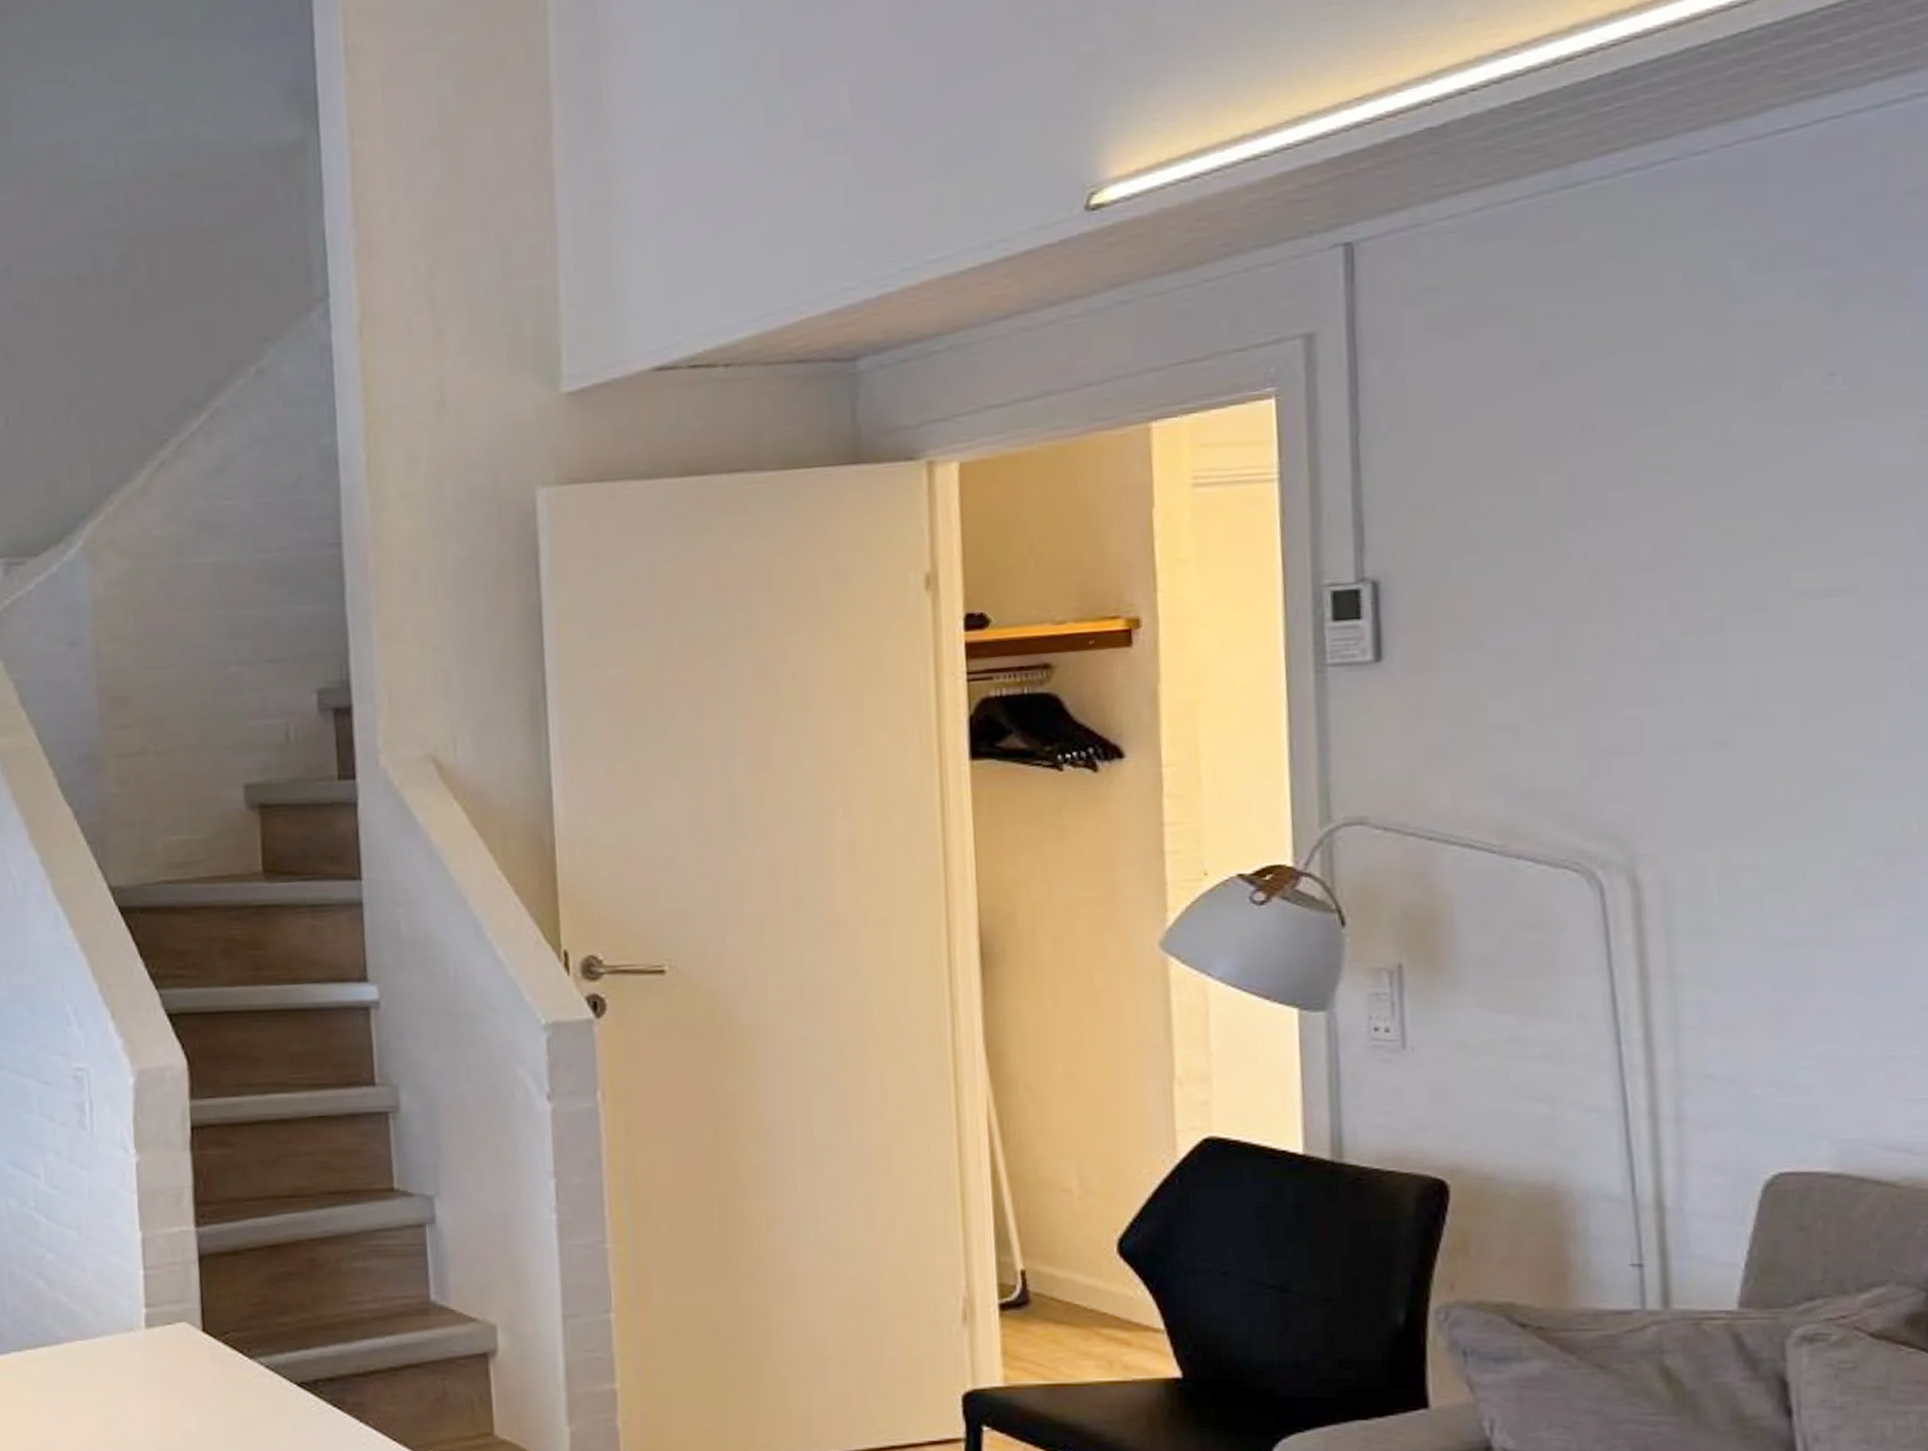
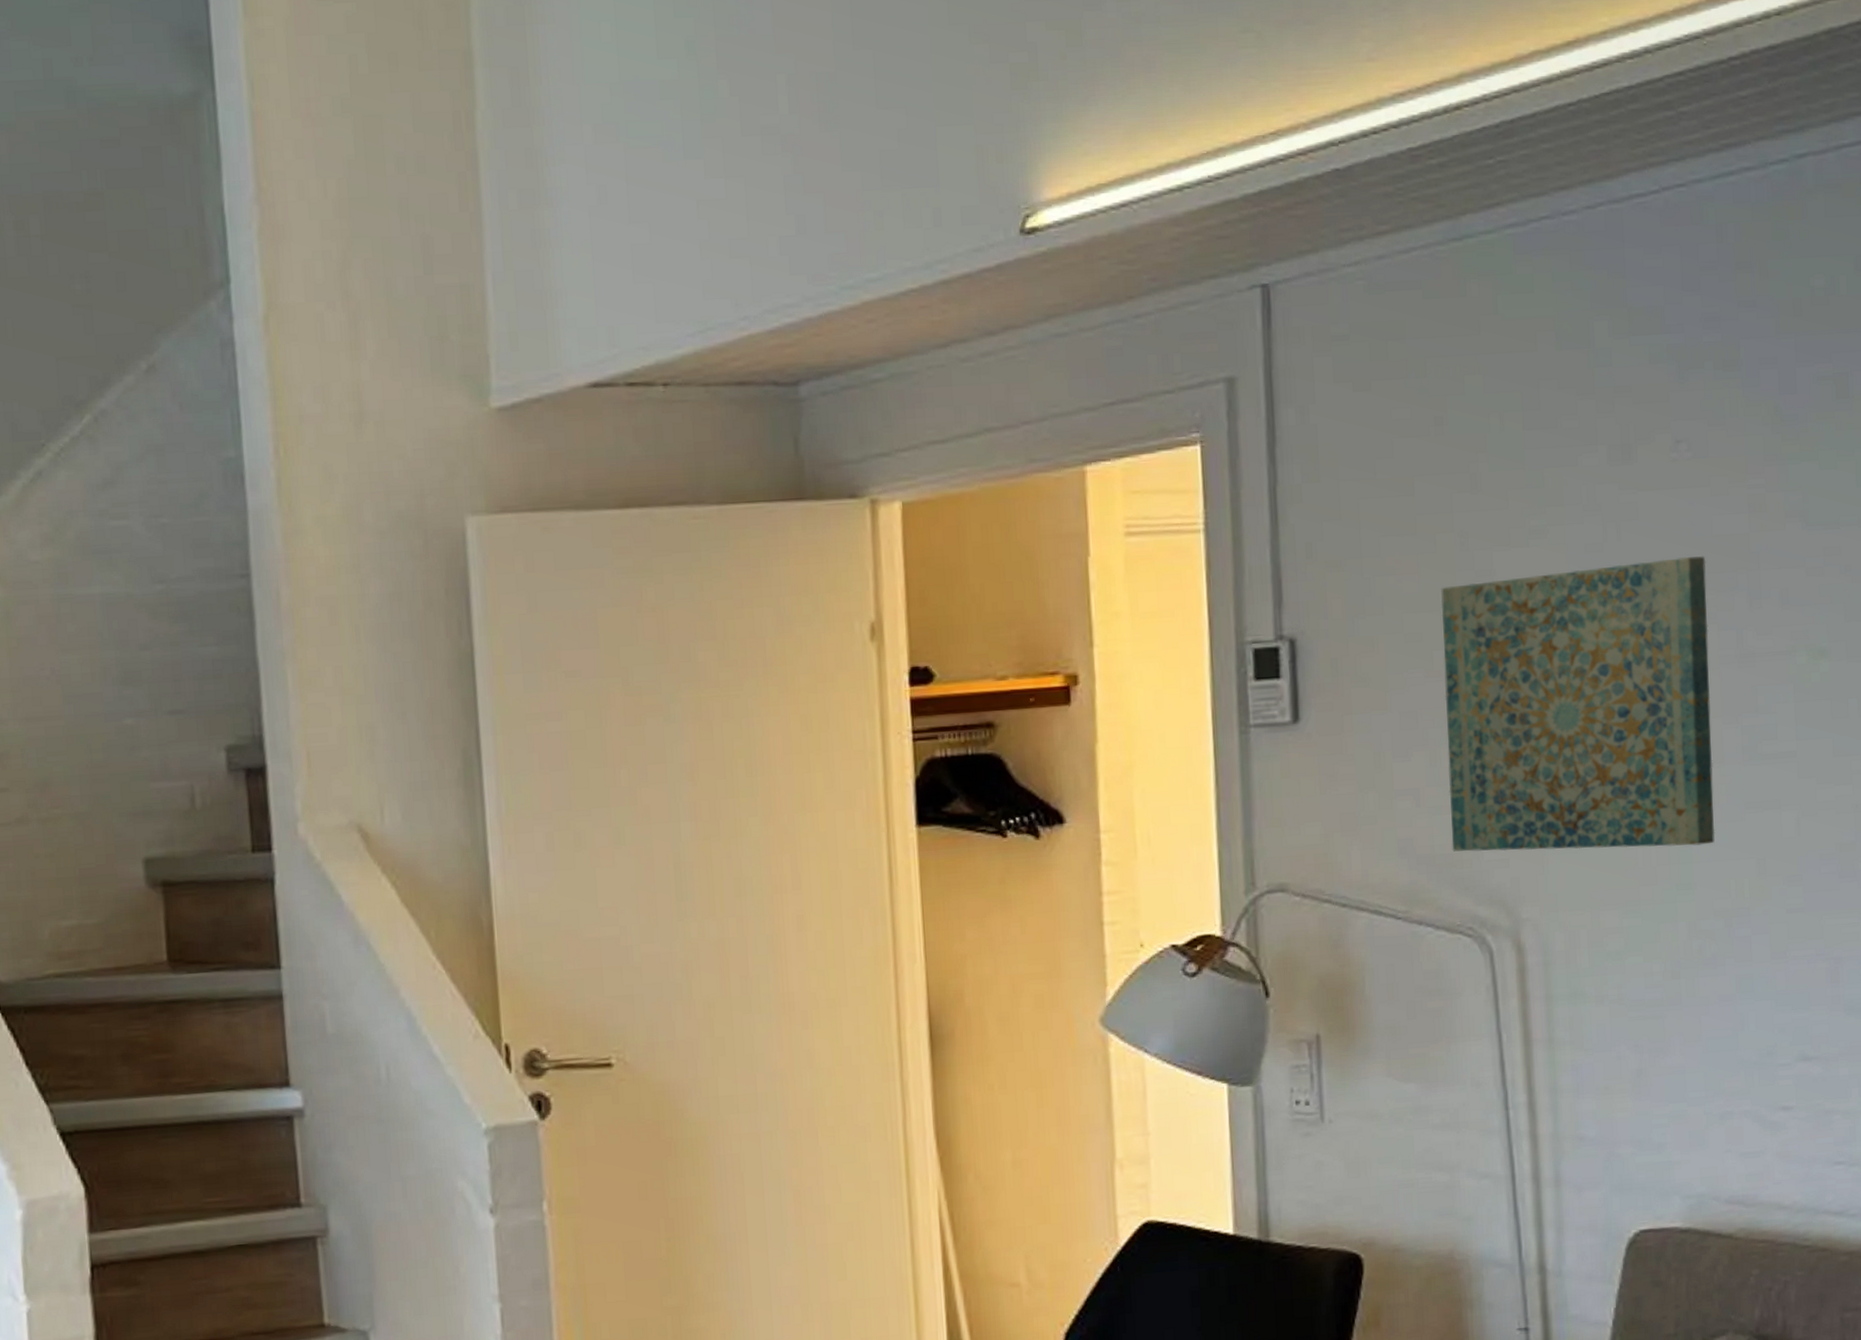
wall art: none [1545,488,1876,788] -> present [1441,555,1715,852]

